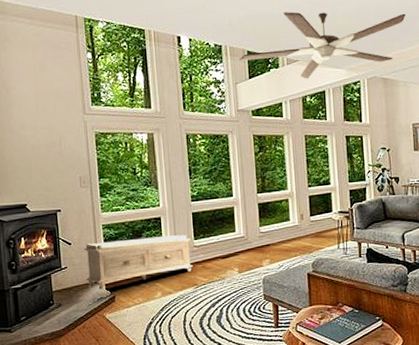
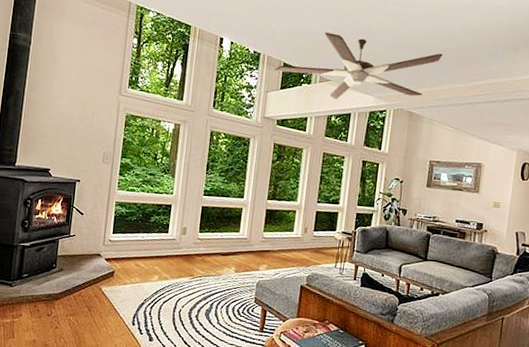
bench: present [84,235,193,290] -> none [91,217,197,263]

